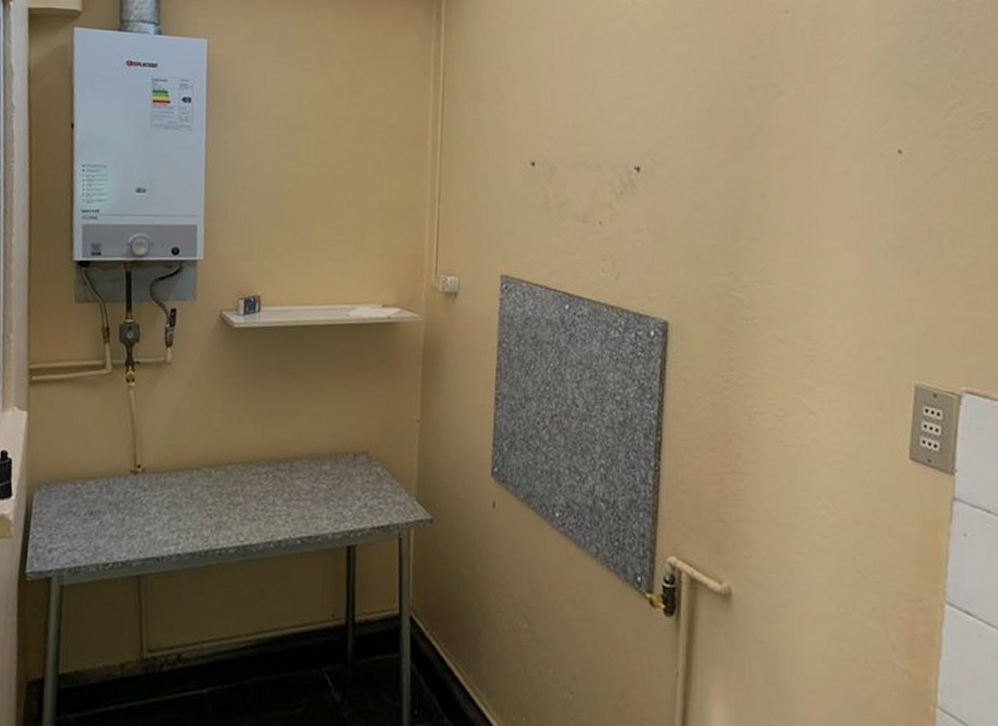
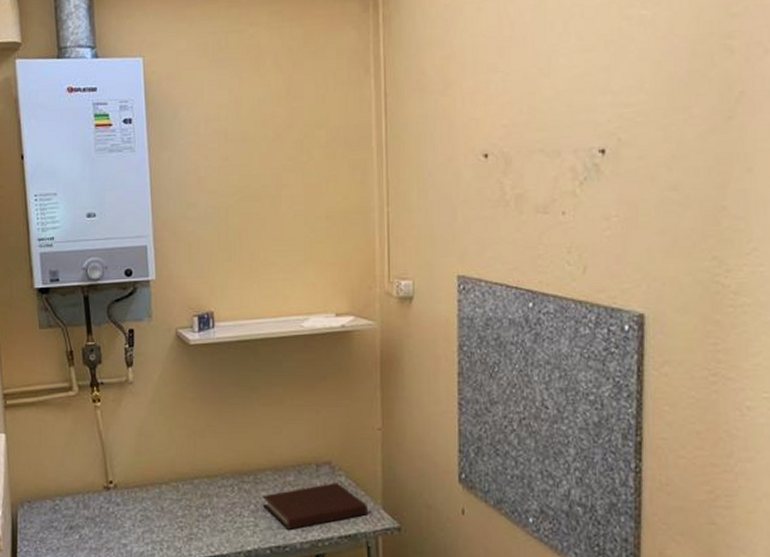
notebook: none [297,473,402,520] -> present [262,483,367,530]

